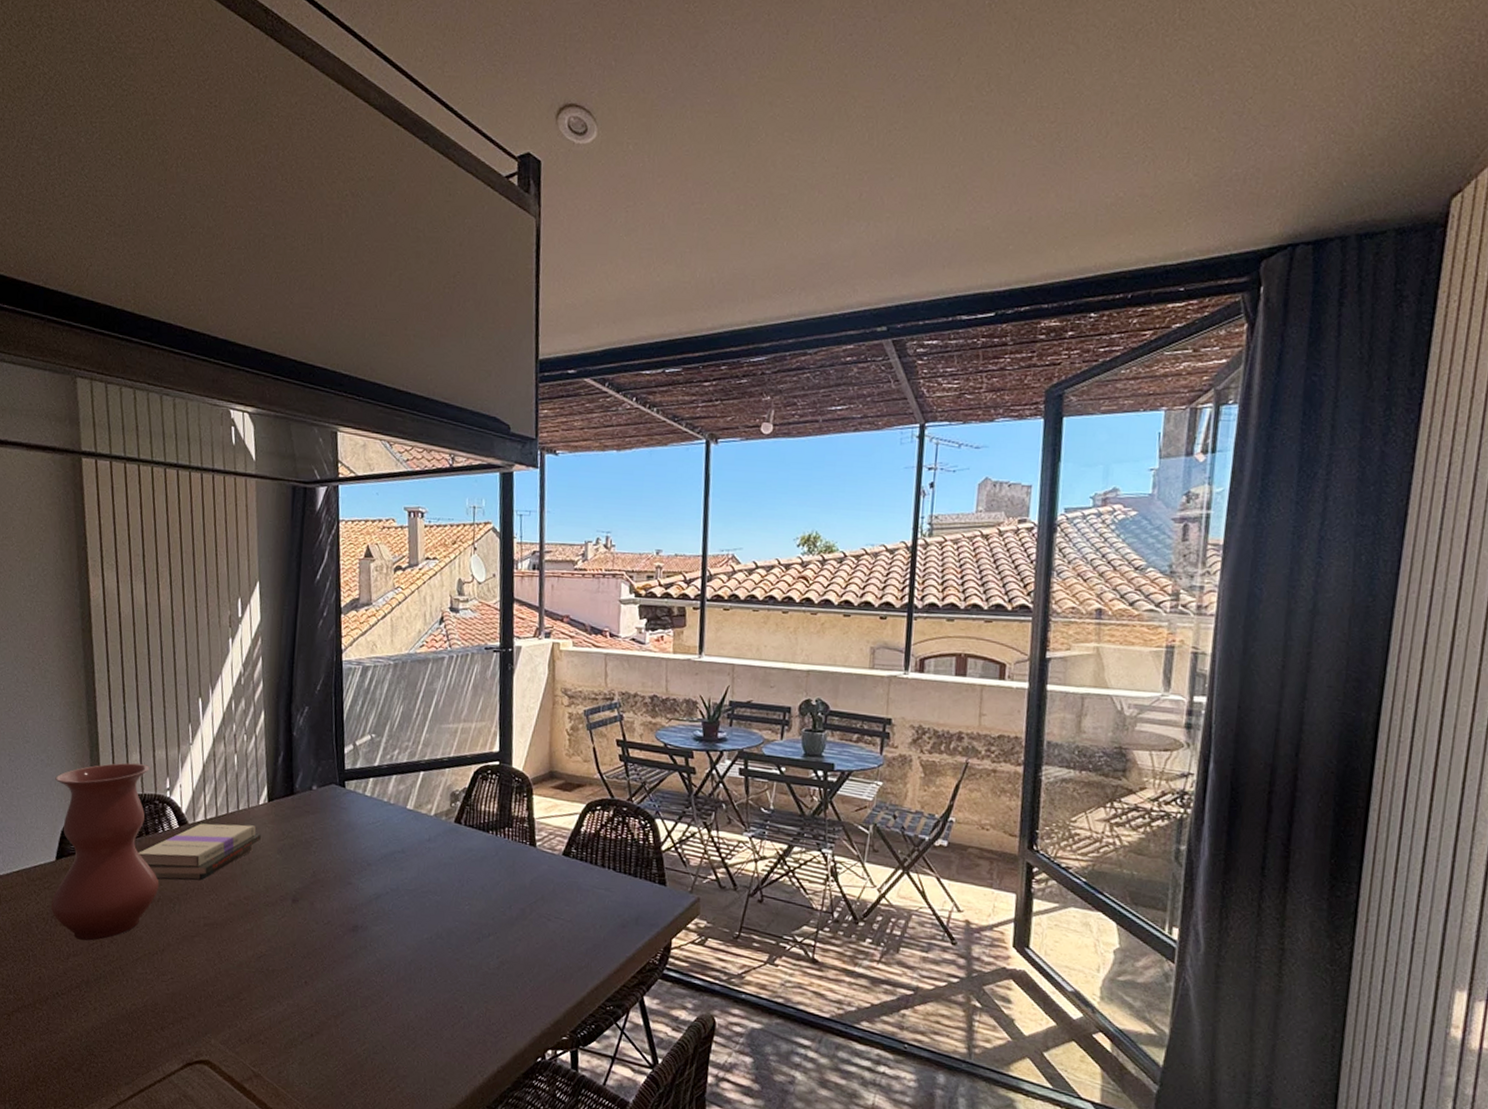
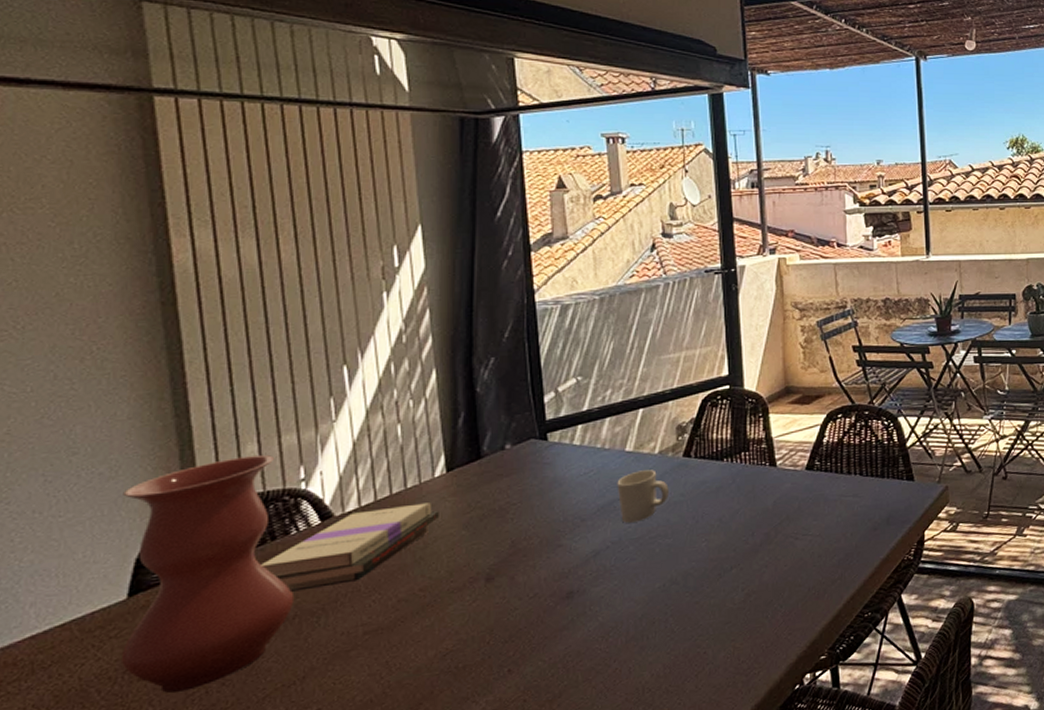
mug: none [398,828,441,875] -> present [617,470,669,523]

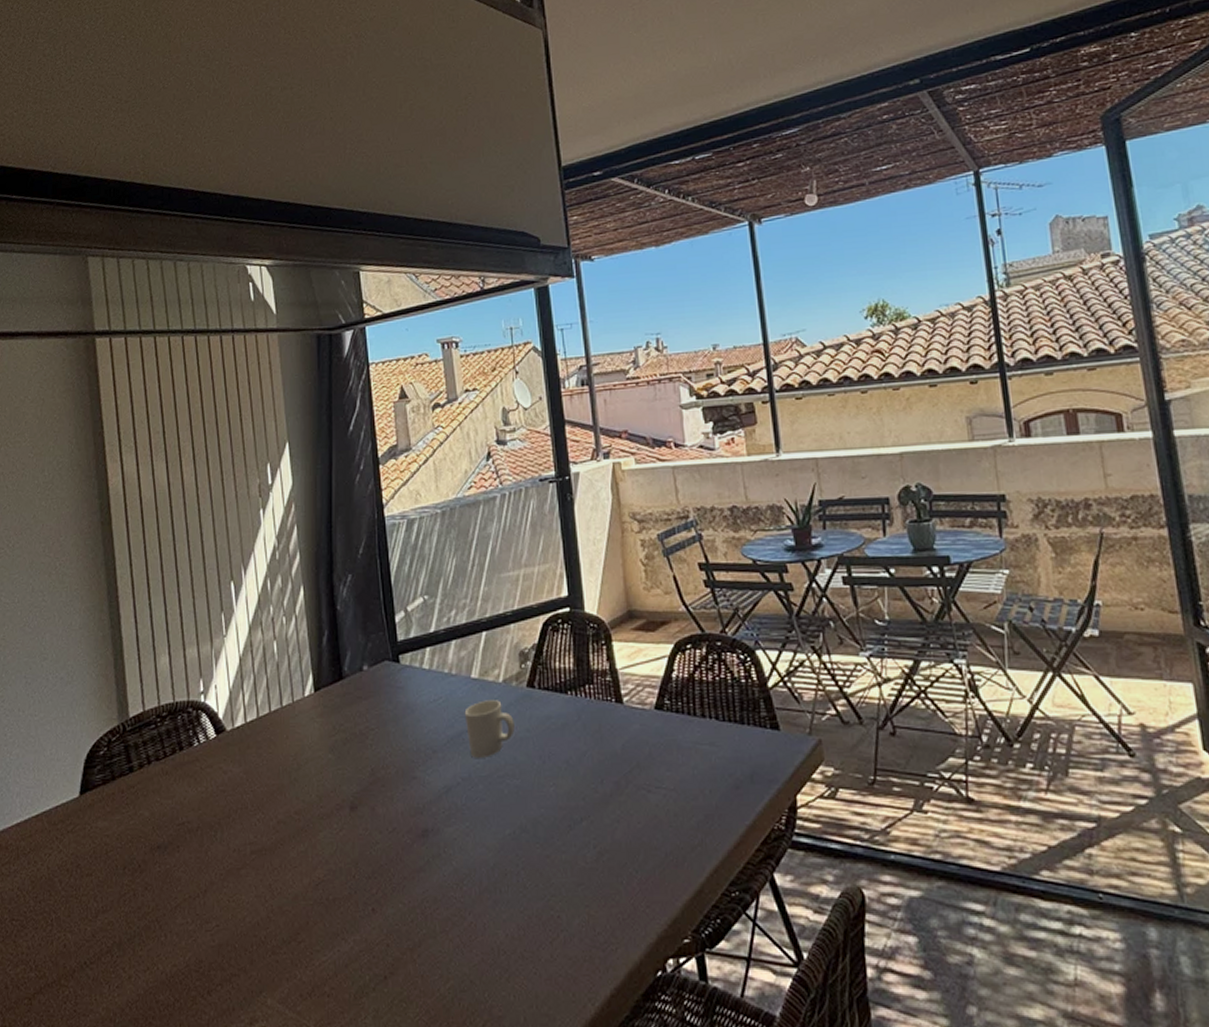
vase: present [120,455,293,693] -> none [75,667,196,891]
books: present [261,503,439,592] -> none [172,722,309,803]

